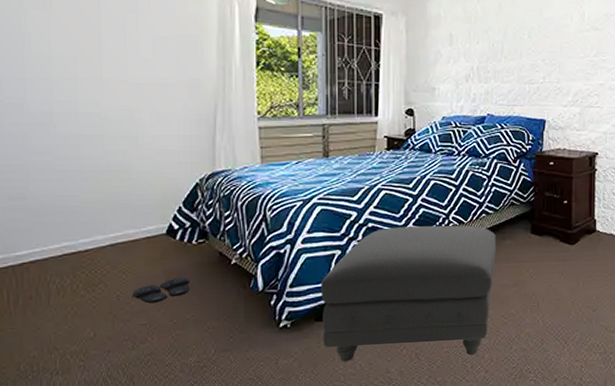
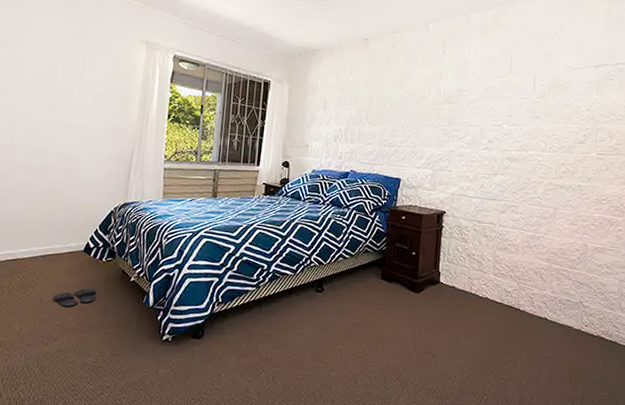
ottoman: present [321,225,497,362] -> none [196,262,351,385]

